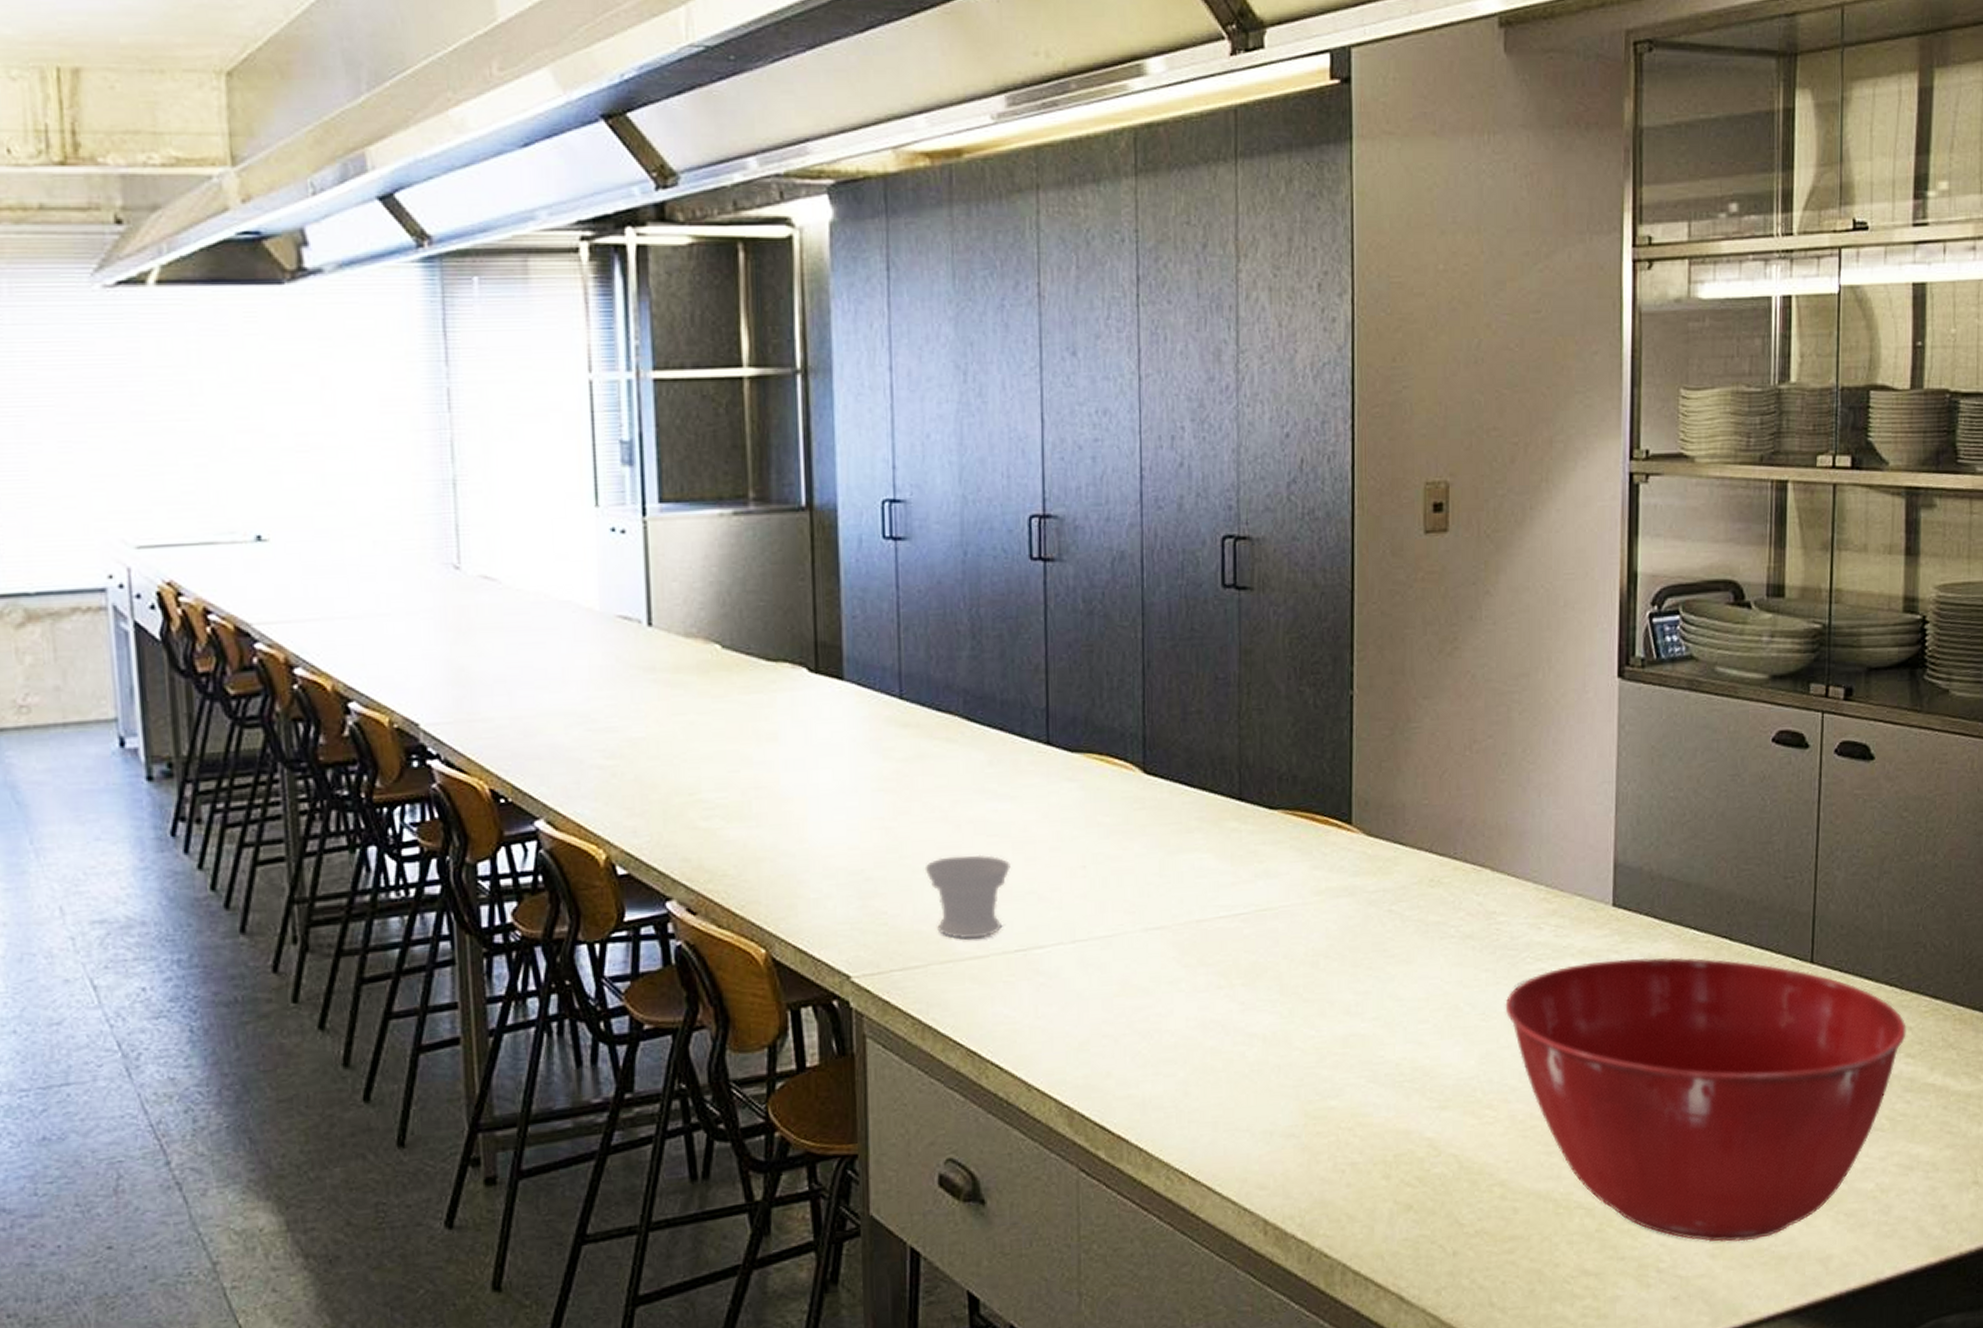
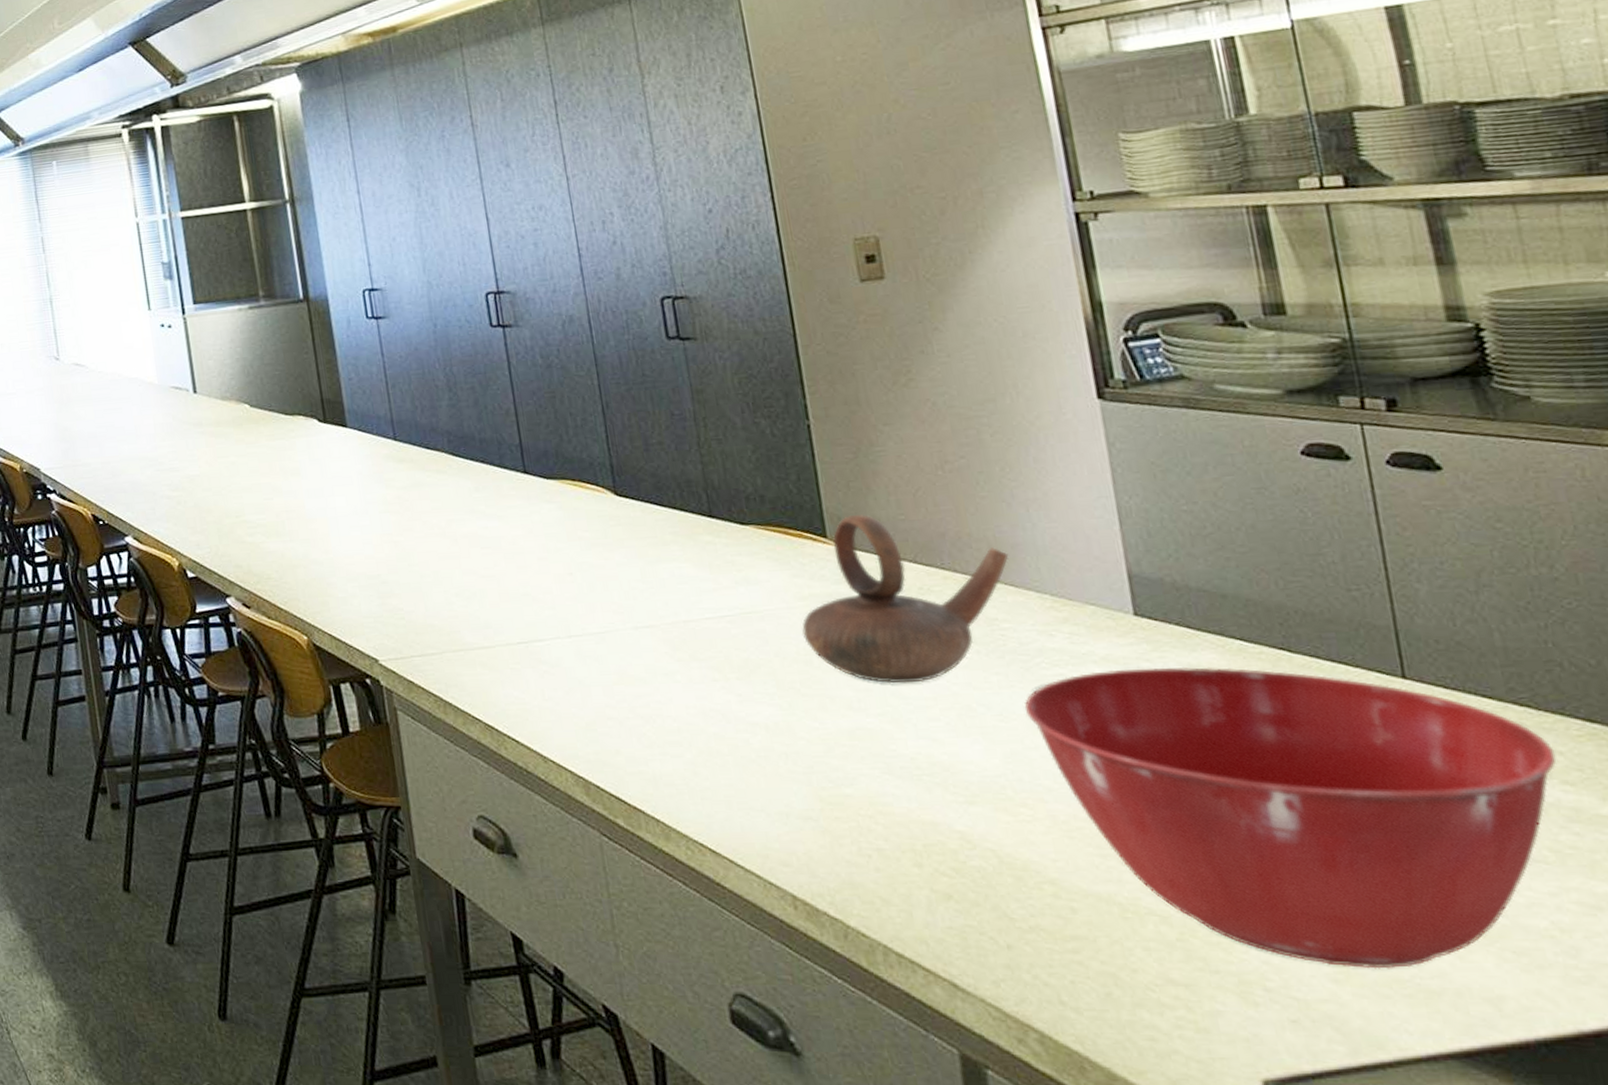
cup: present [924,854,1011,940] -> none [430,563,505,633]
teapot: none [1314,799,1516,985] -> present [802,515,1009,684]

